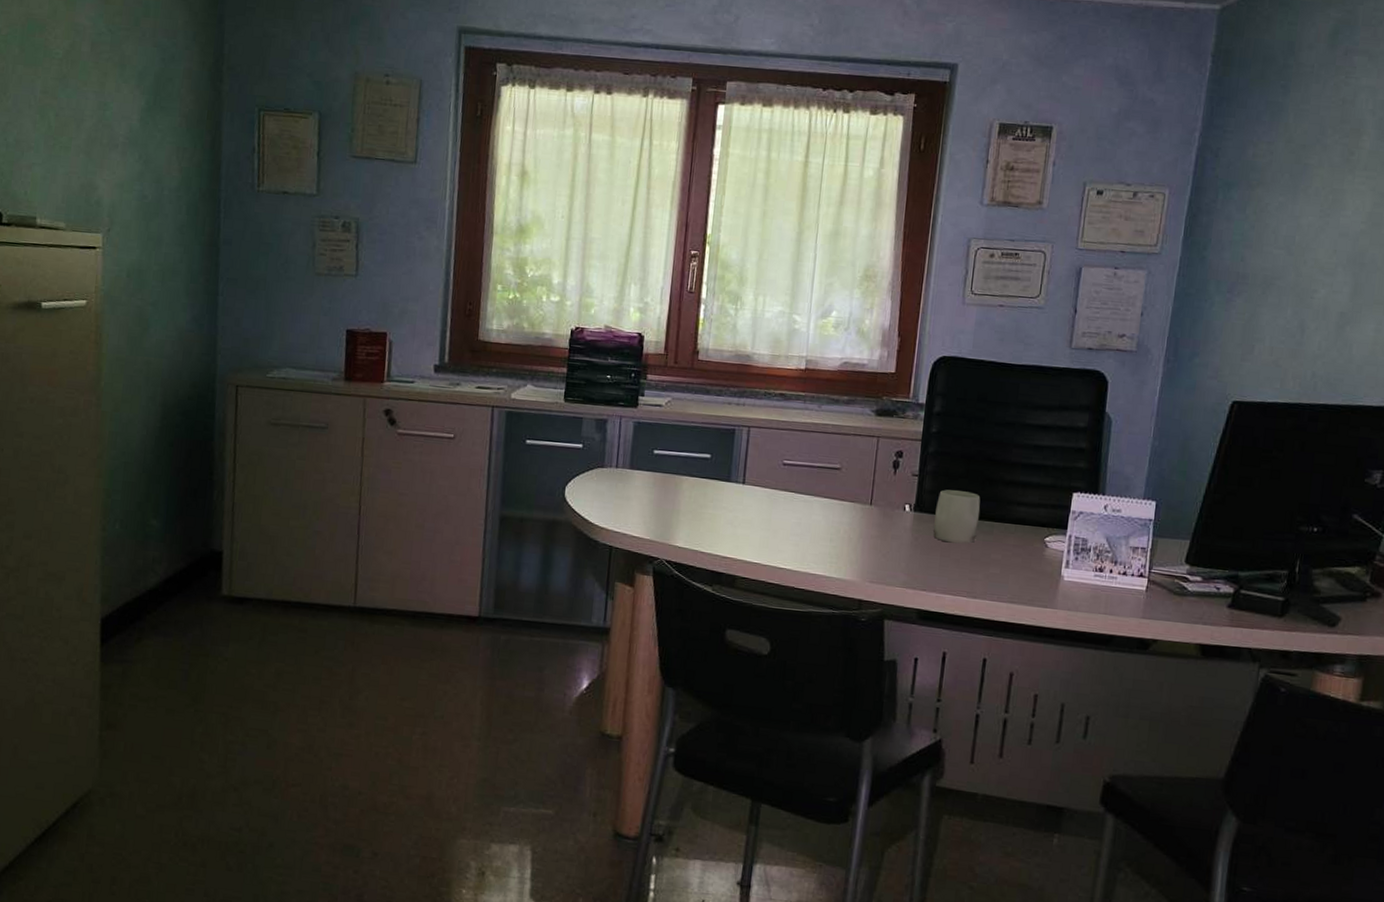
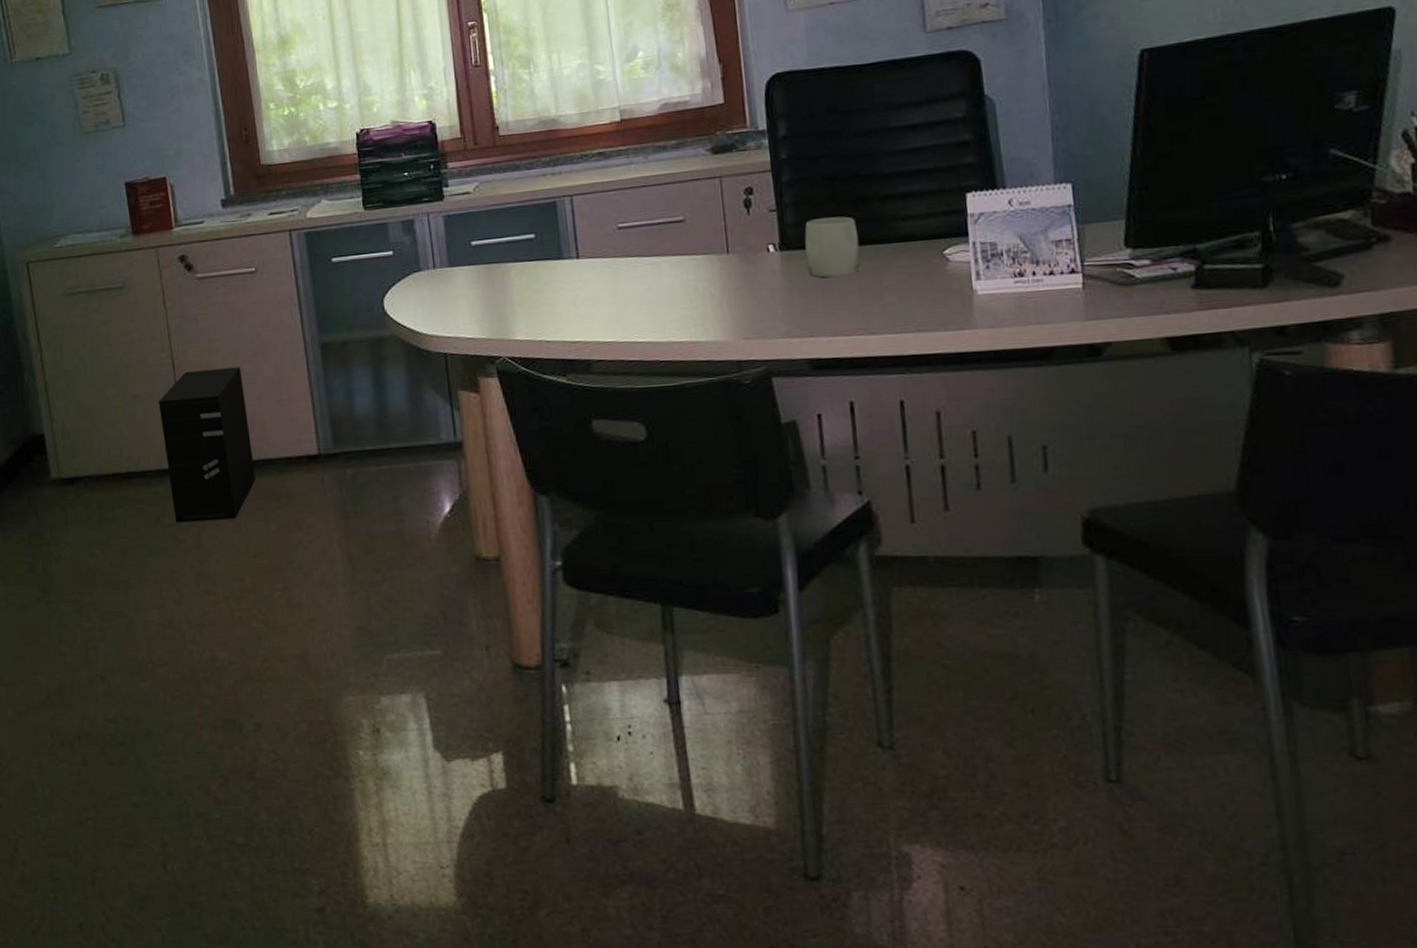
computer tower: none [333,518,423,662] -> present [158,367,256,523]

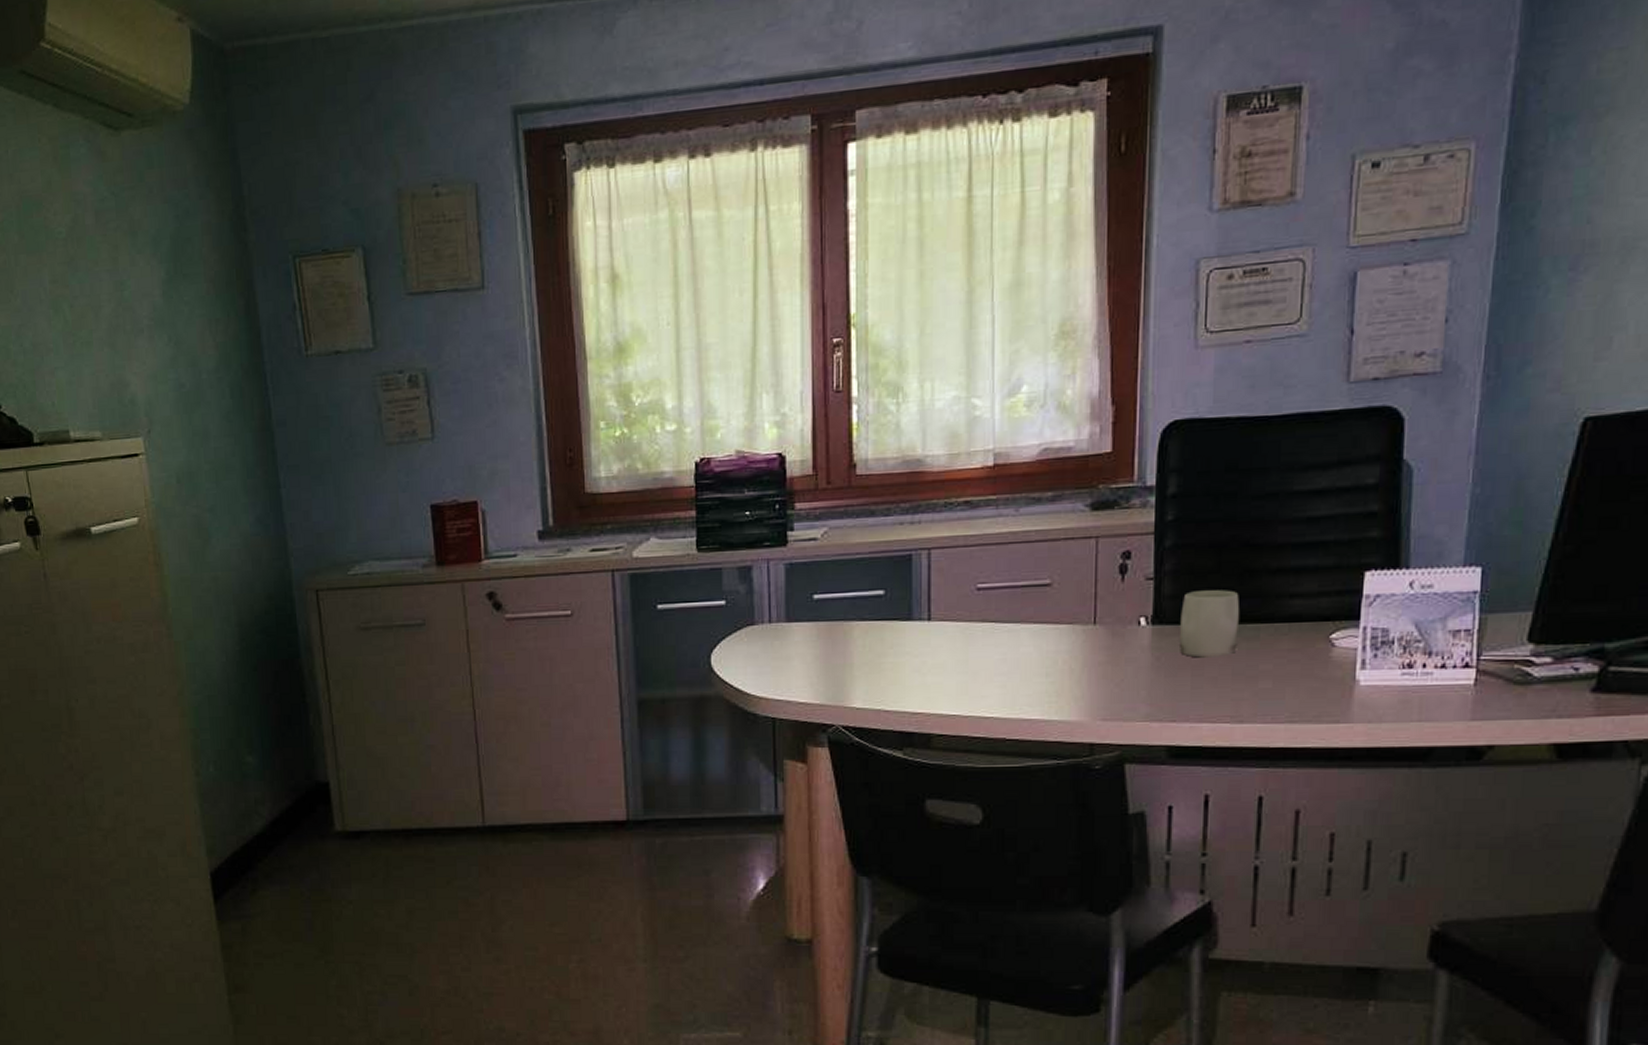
computer tower: present [158,367,256,523] -> none [455,720,557,886]

